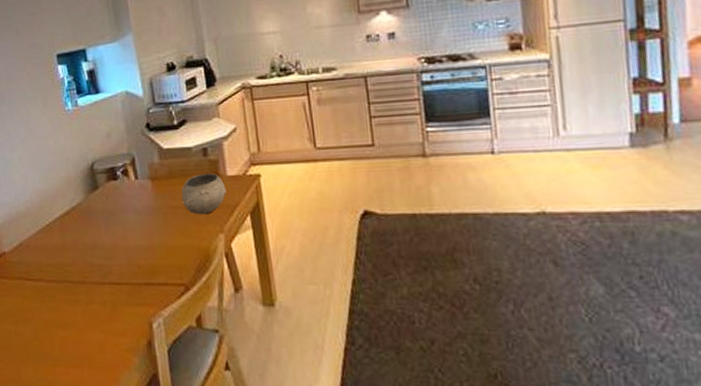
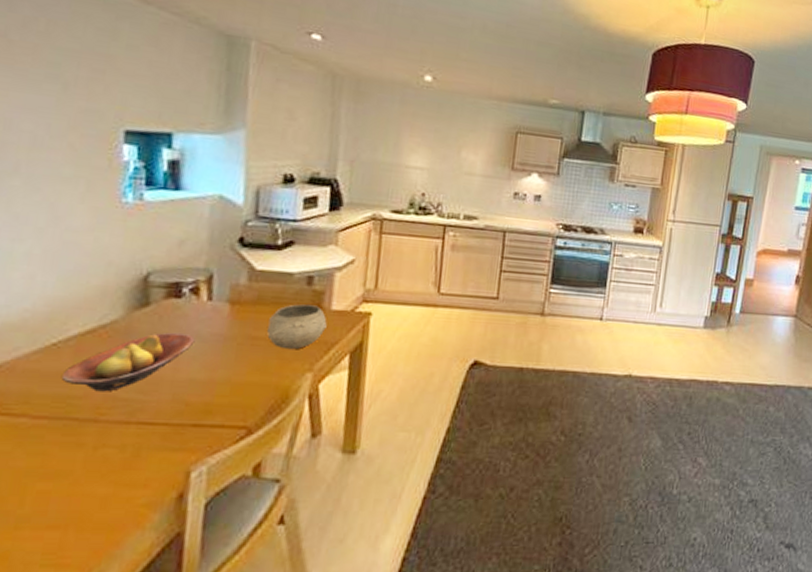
fruit bowl: none [56,208,134,260] -> present [61,332,195,392]

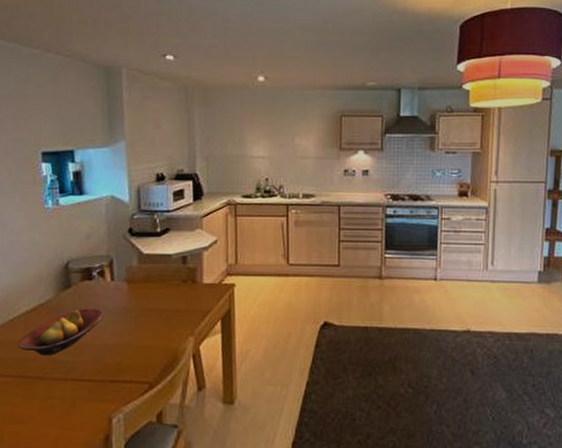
bowl: present [267,304,327,350] -> none [157,280,201,318]

